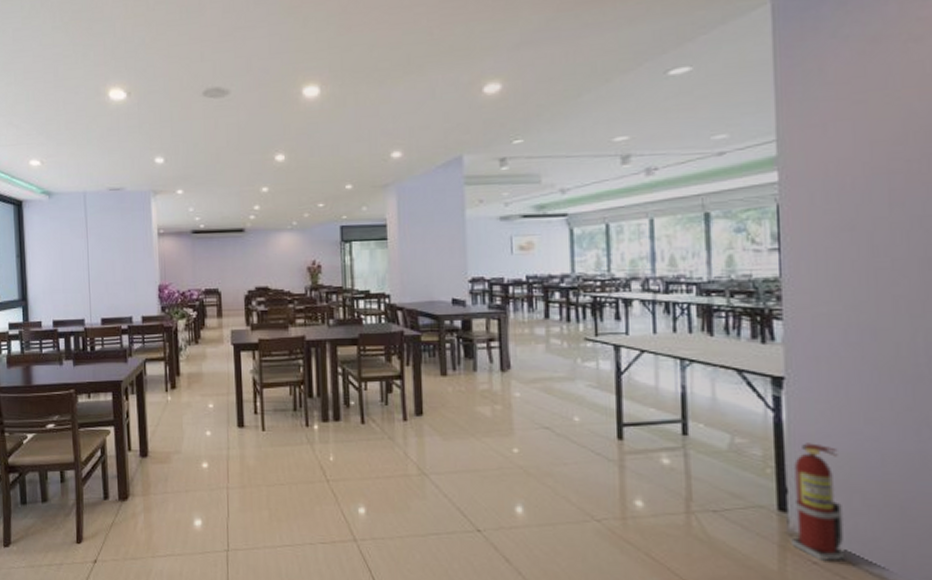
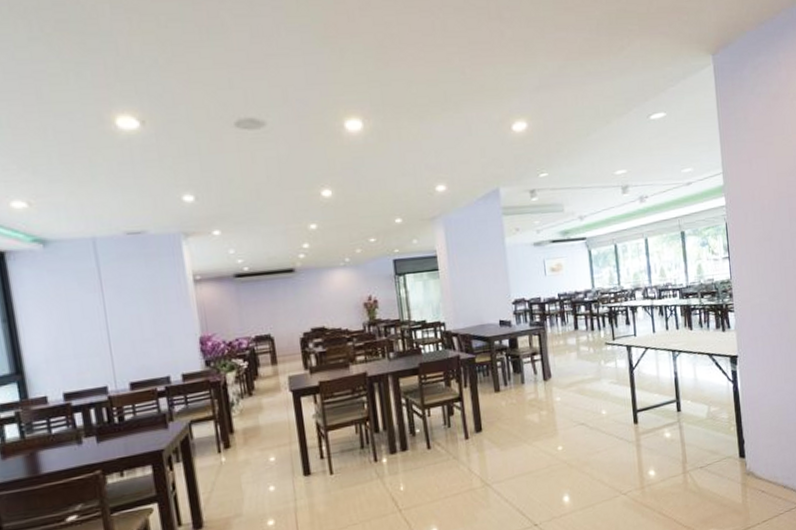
fire extinguisher: present [791,443,845,561] -> none [747,402,779,489]

